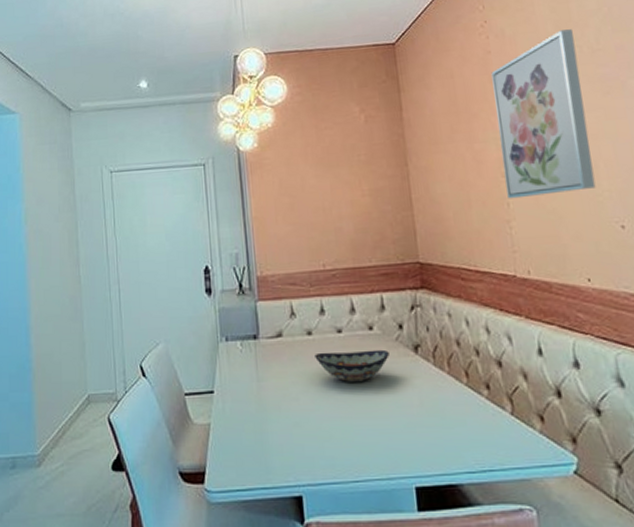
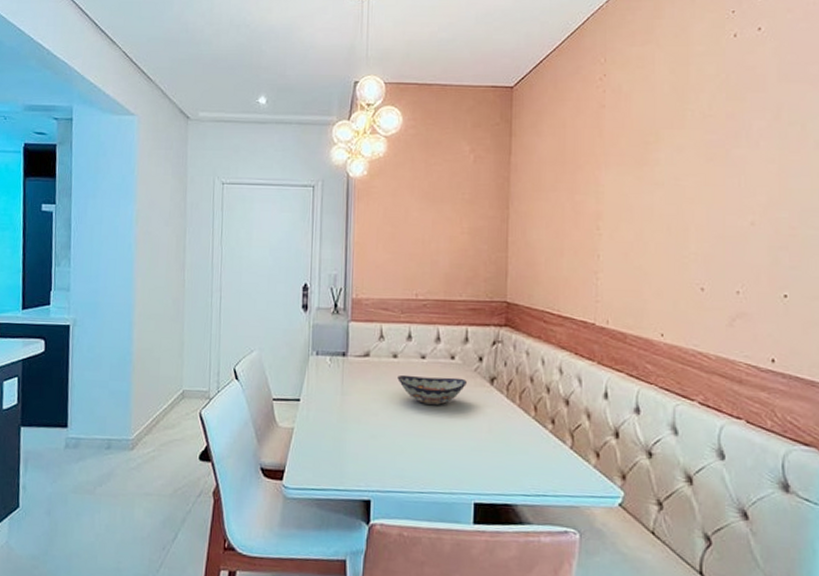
wall art: present [491,29,596,199] -> none [599,92,687,252]

